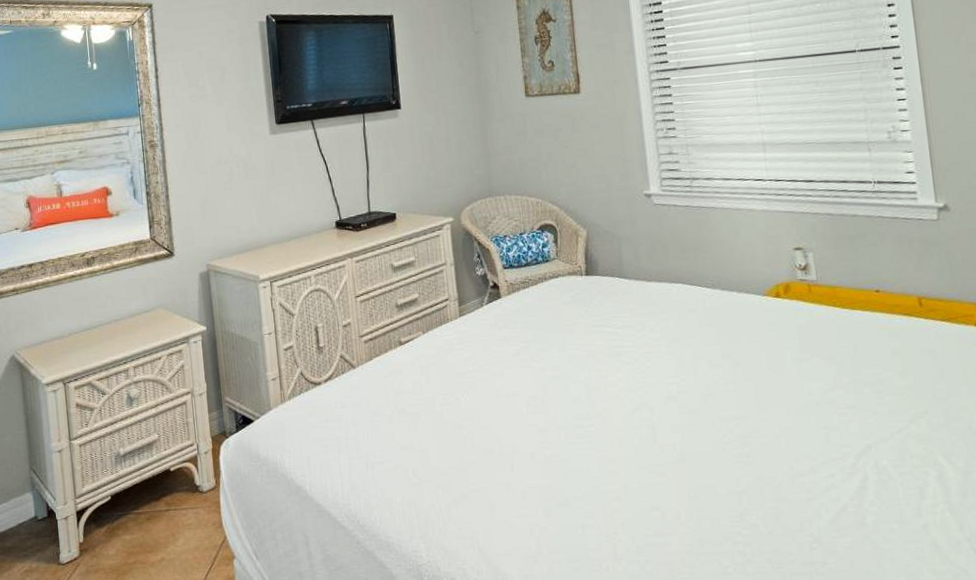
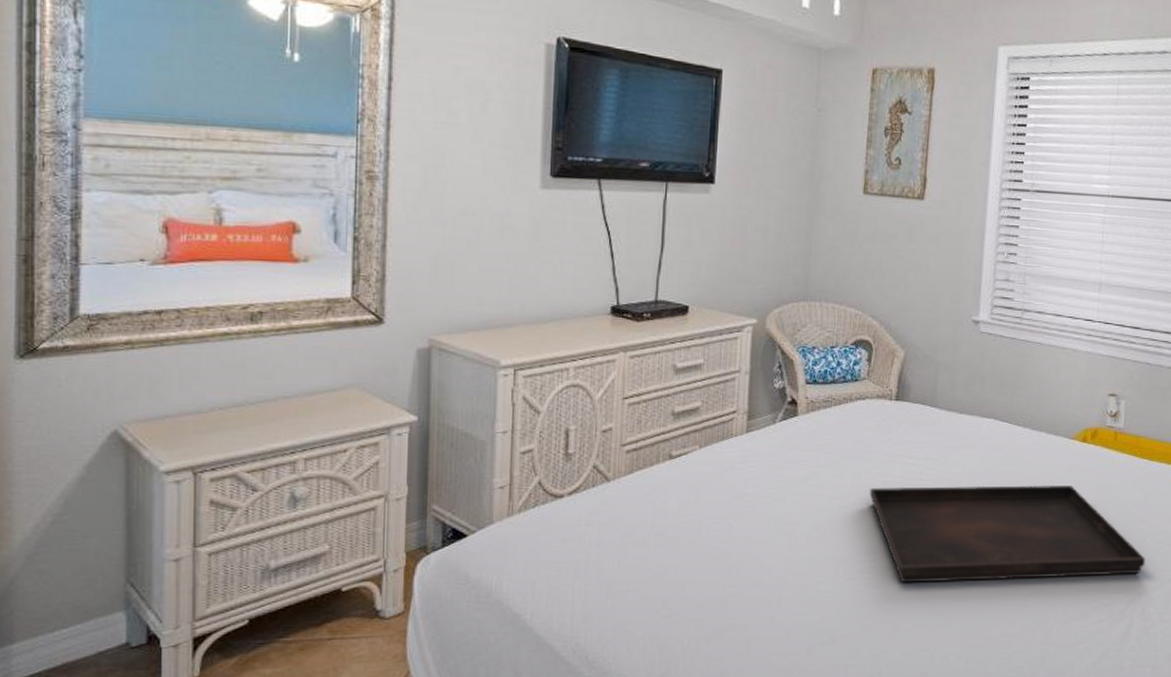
serving tray: none [576,340,869,445] -> present [869,484,1146,583]

